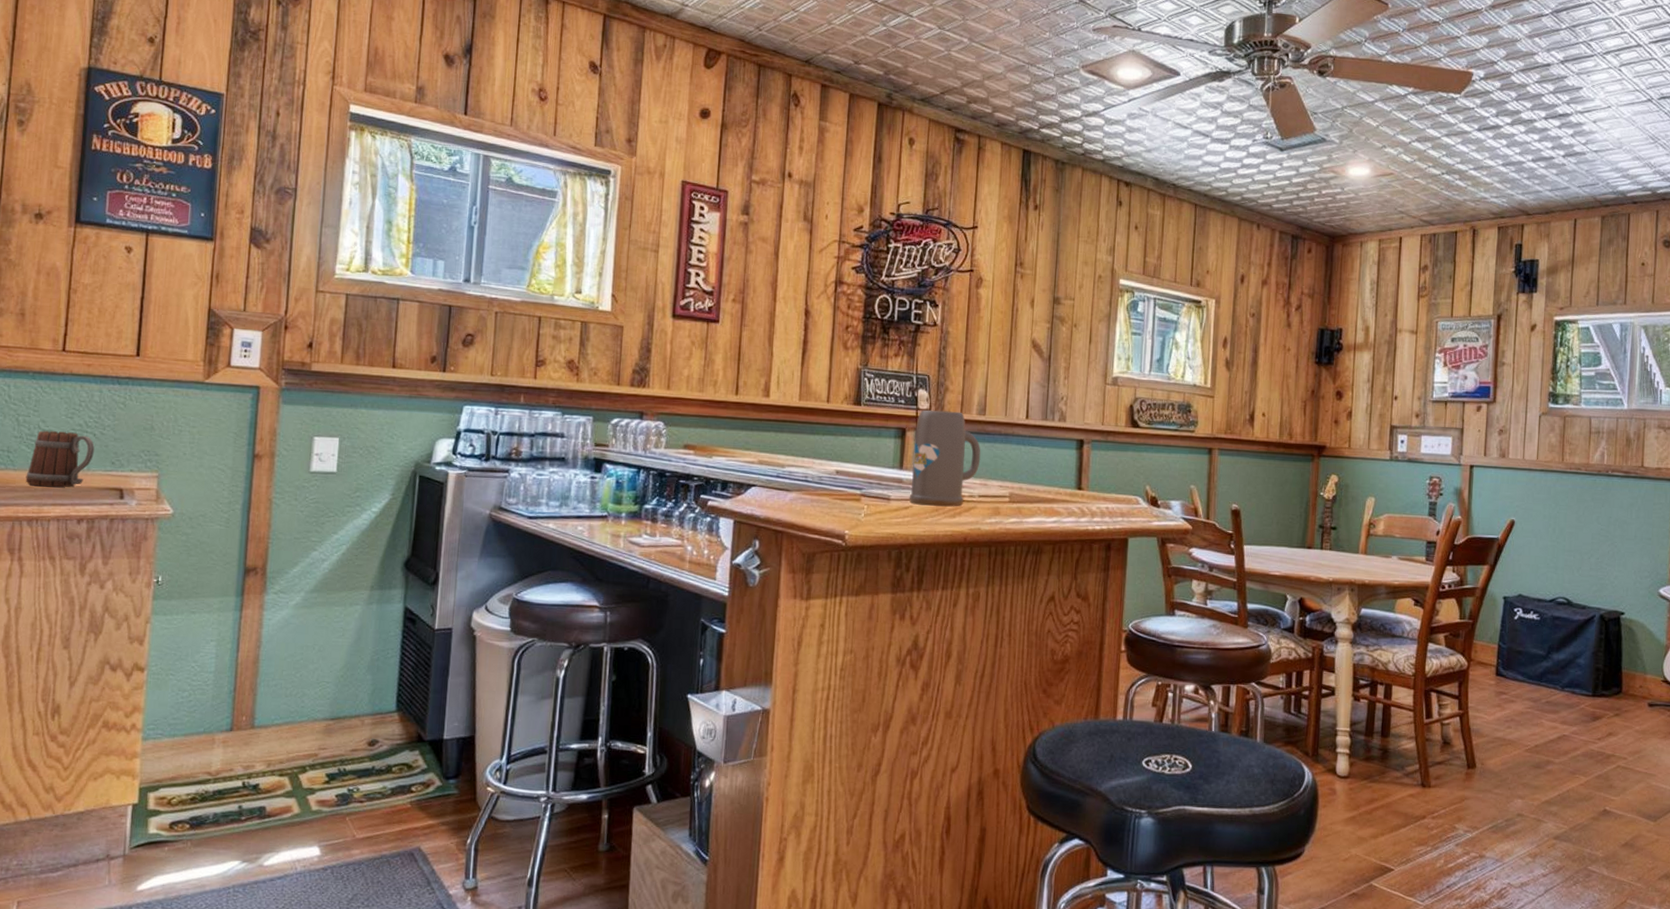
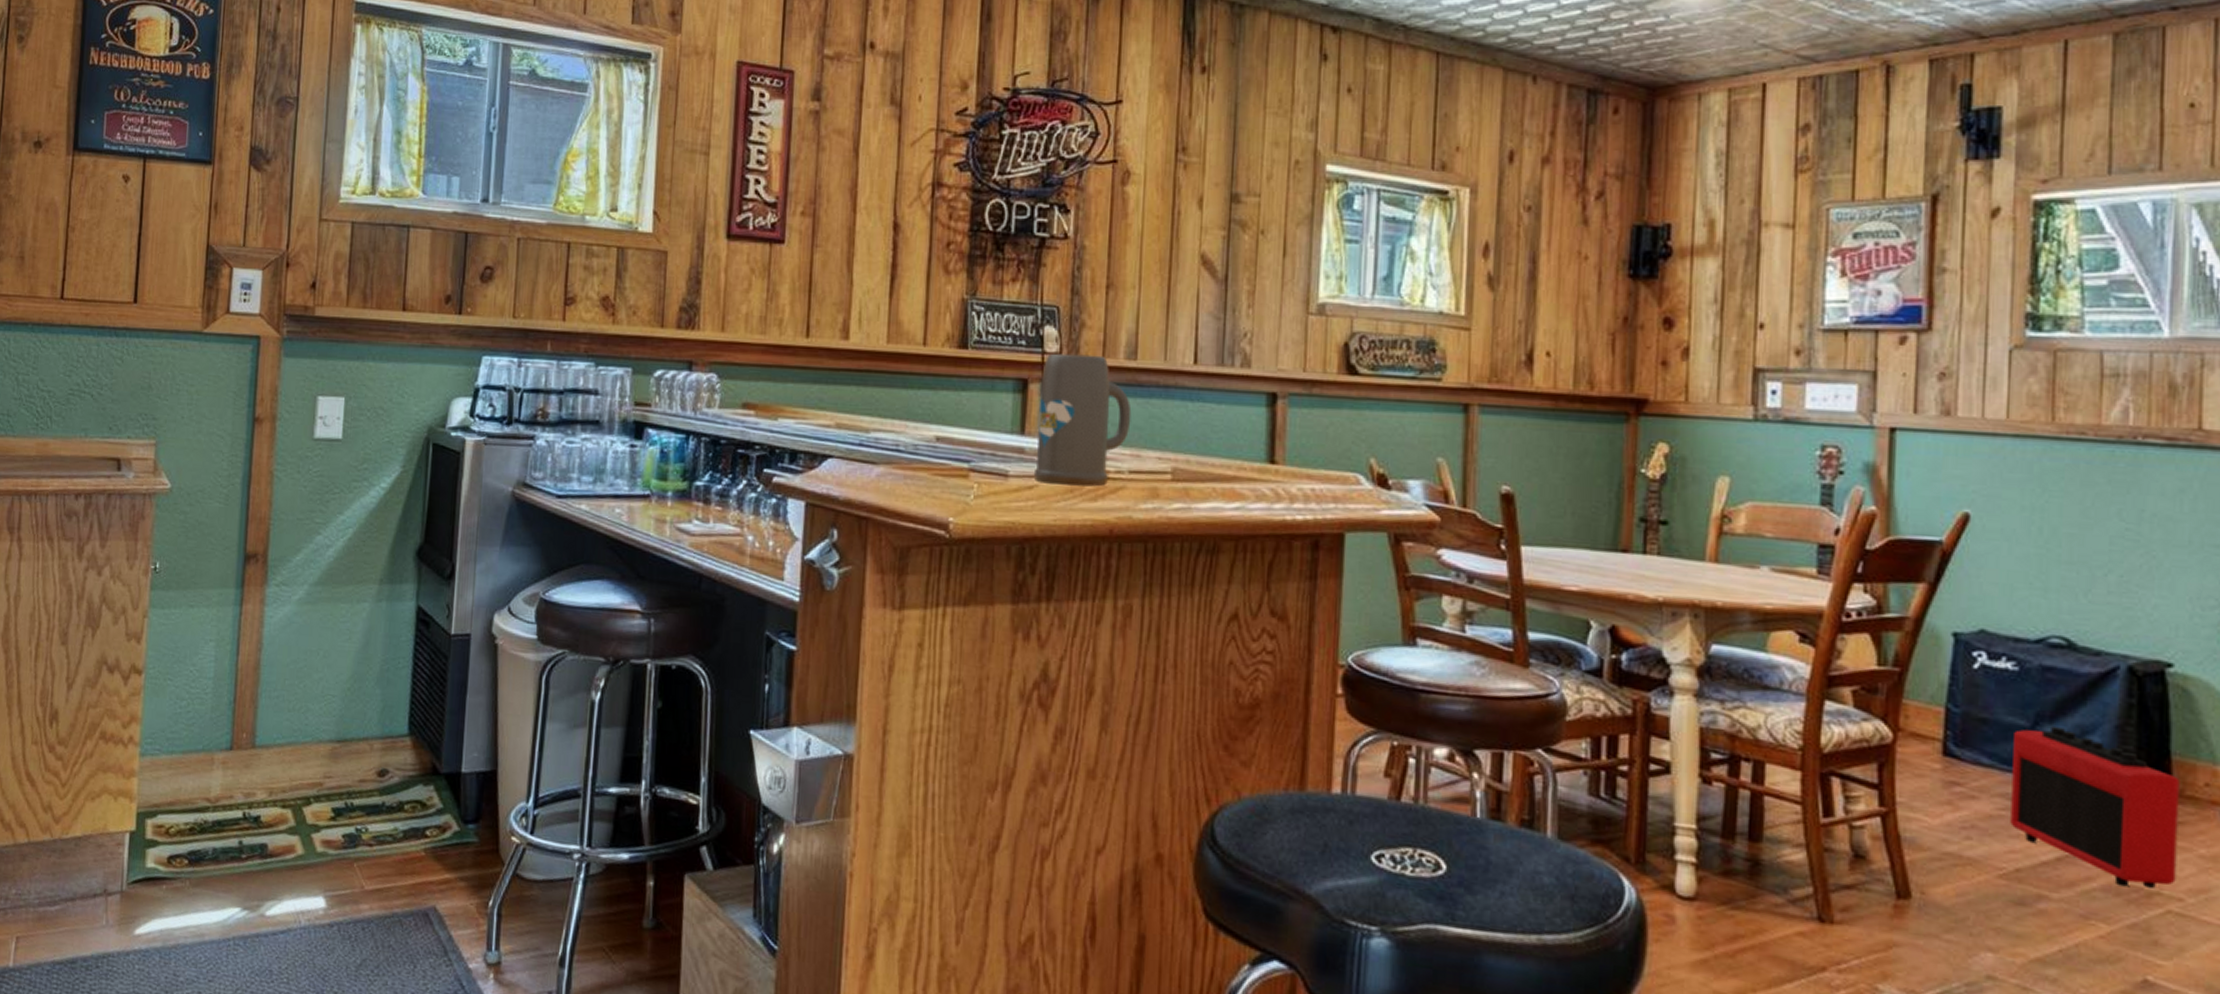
beer mug: present [25,430,95,487] -> none [24,391,92,457]
amplifier: none [1533,655,1626,753] -> present [2010,727,2180,888]

